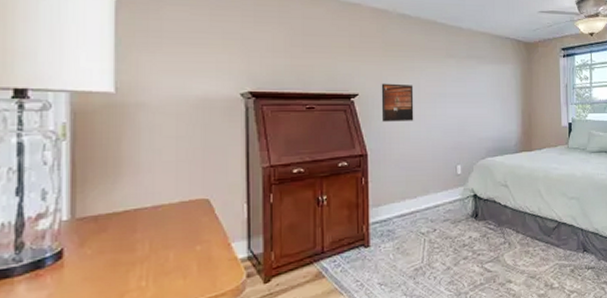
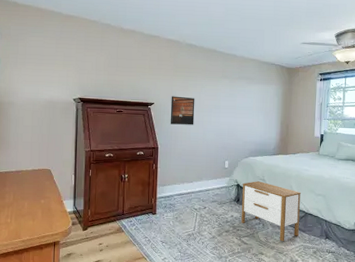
nightstand: none [480,188,552,263] -> present [241,181,301,242]

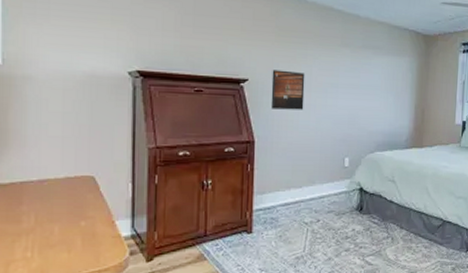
nightstand: present [241,181,301,242] -> none [365,183,439,259]

